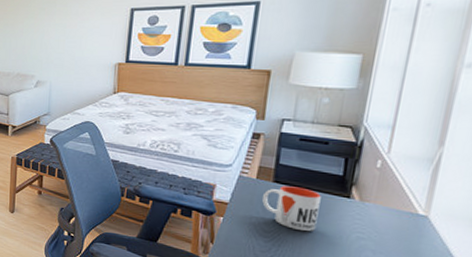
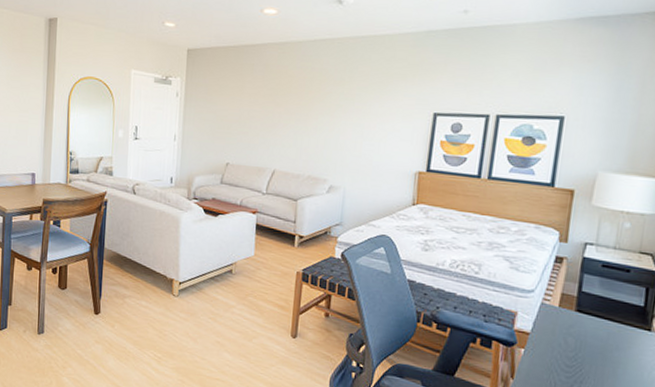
mug: present [262,186,321,231] -> none [564,316,623,367]

